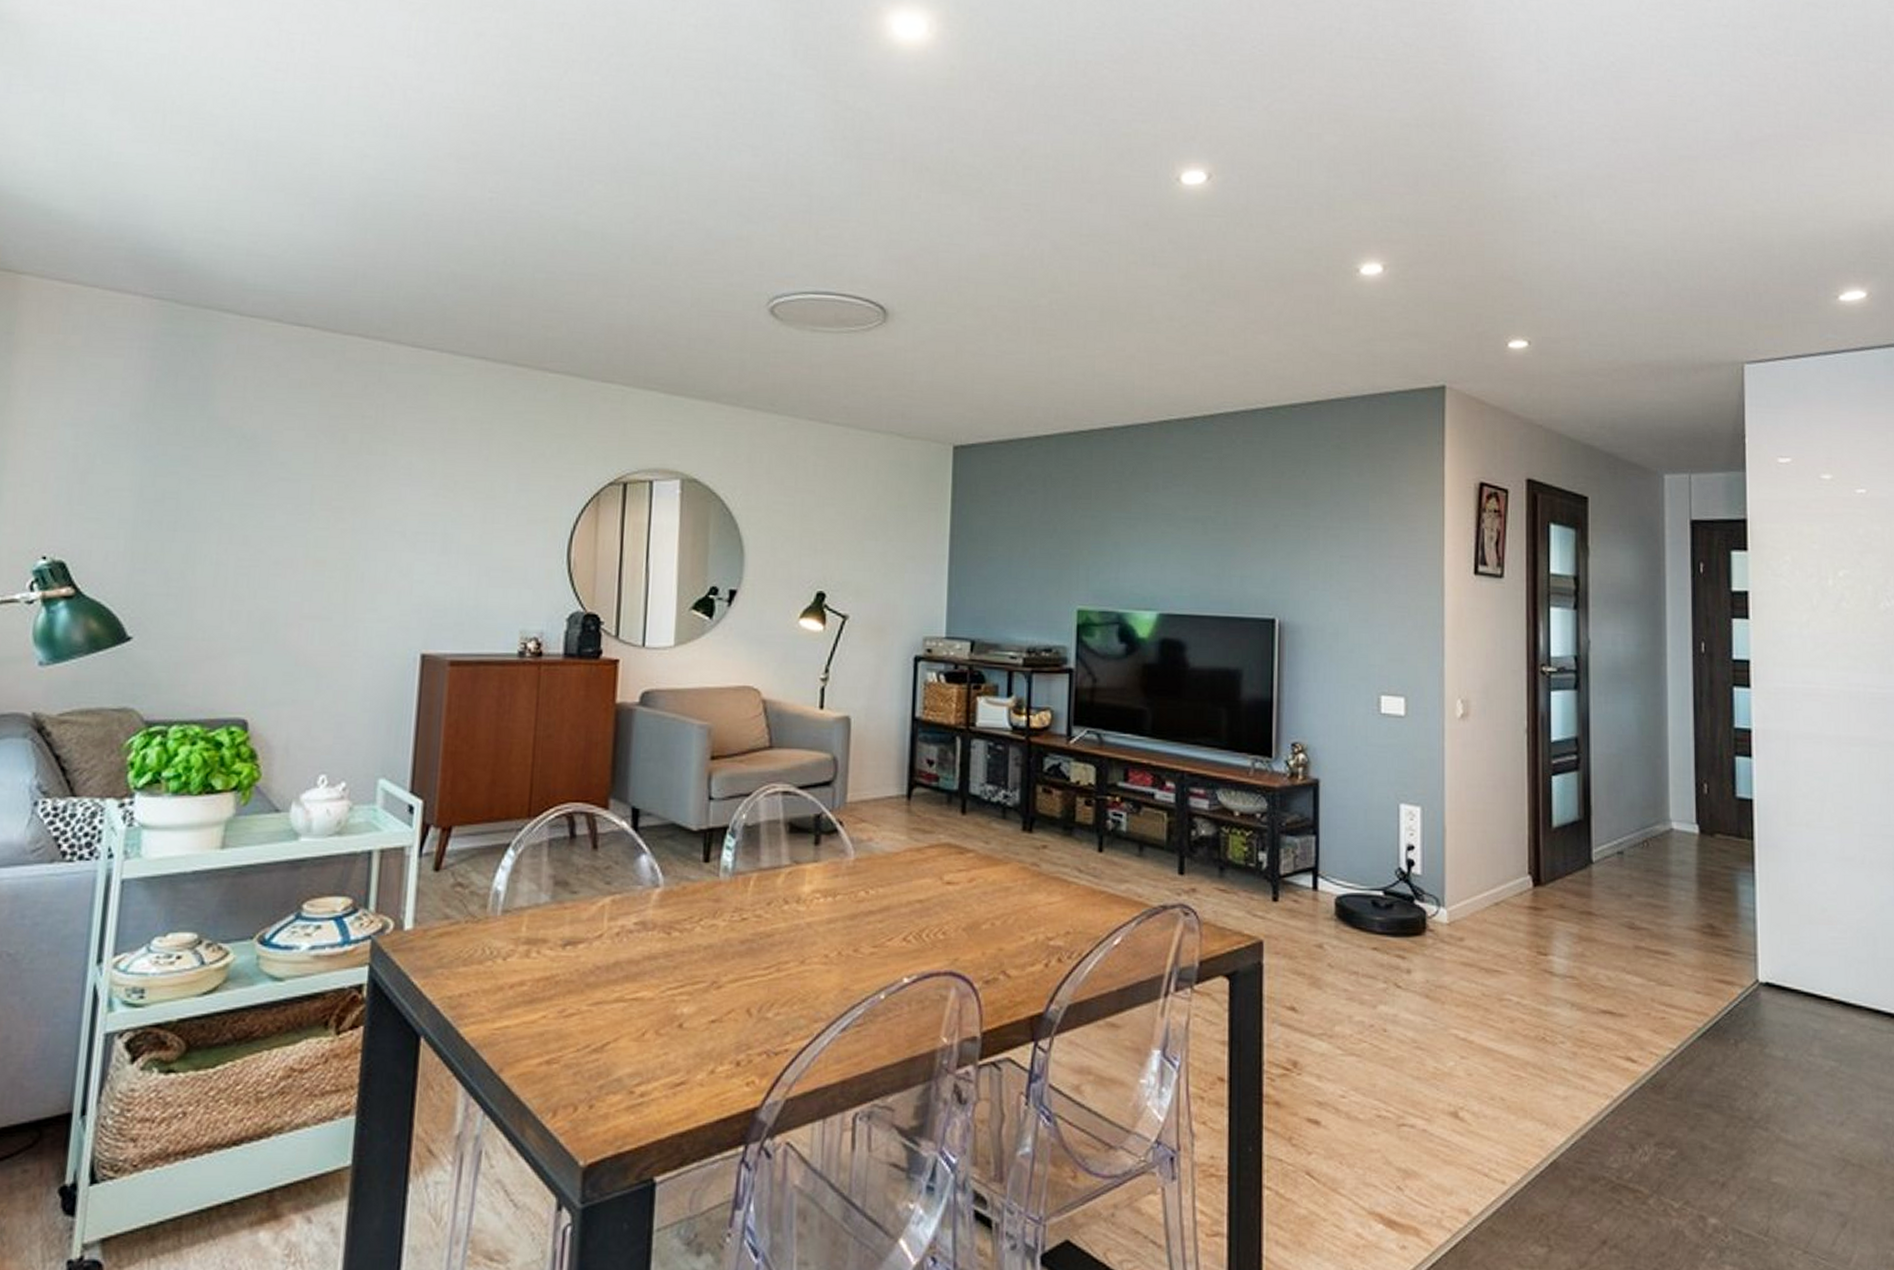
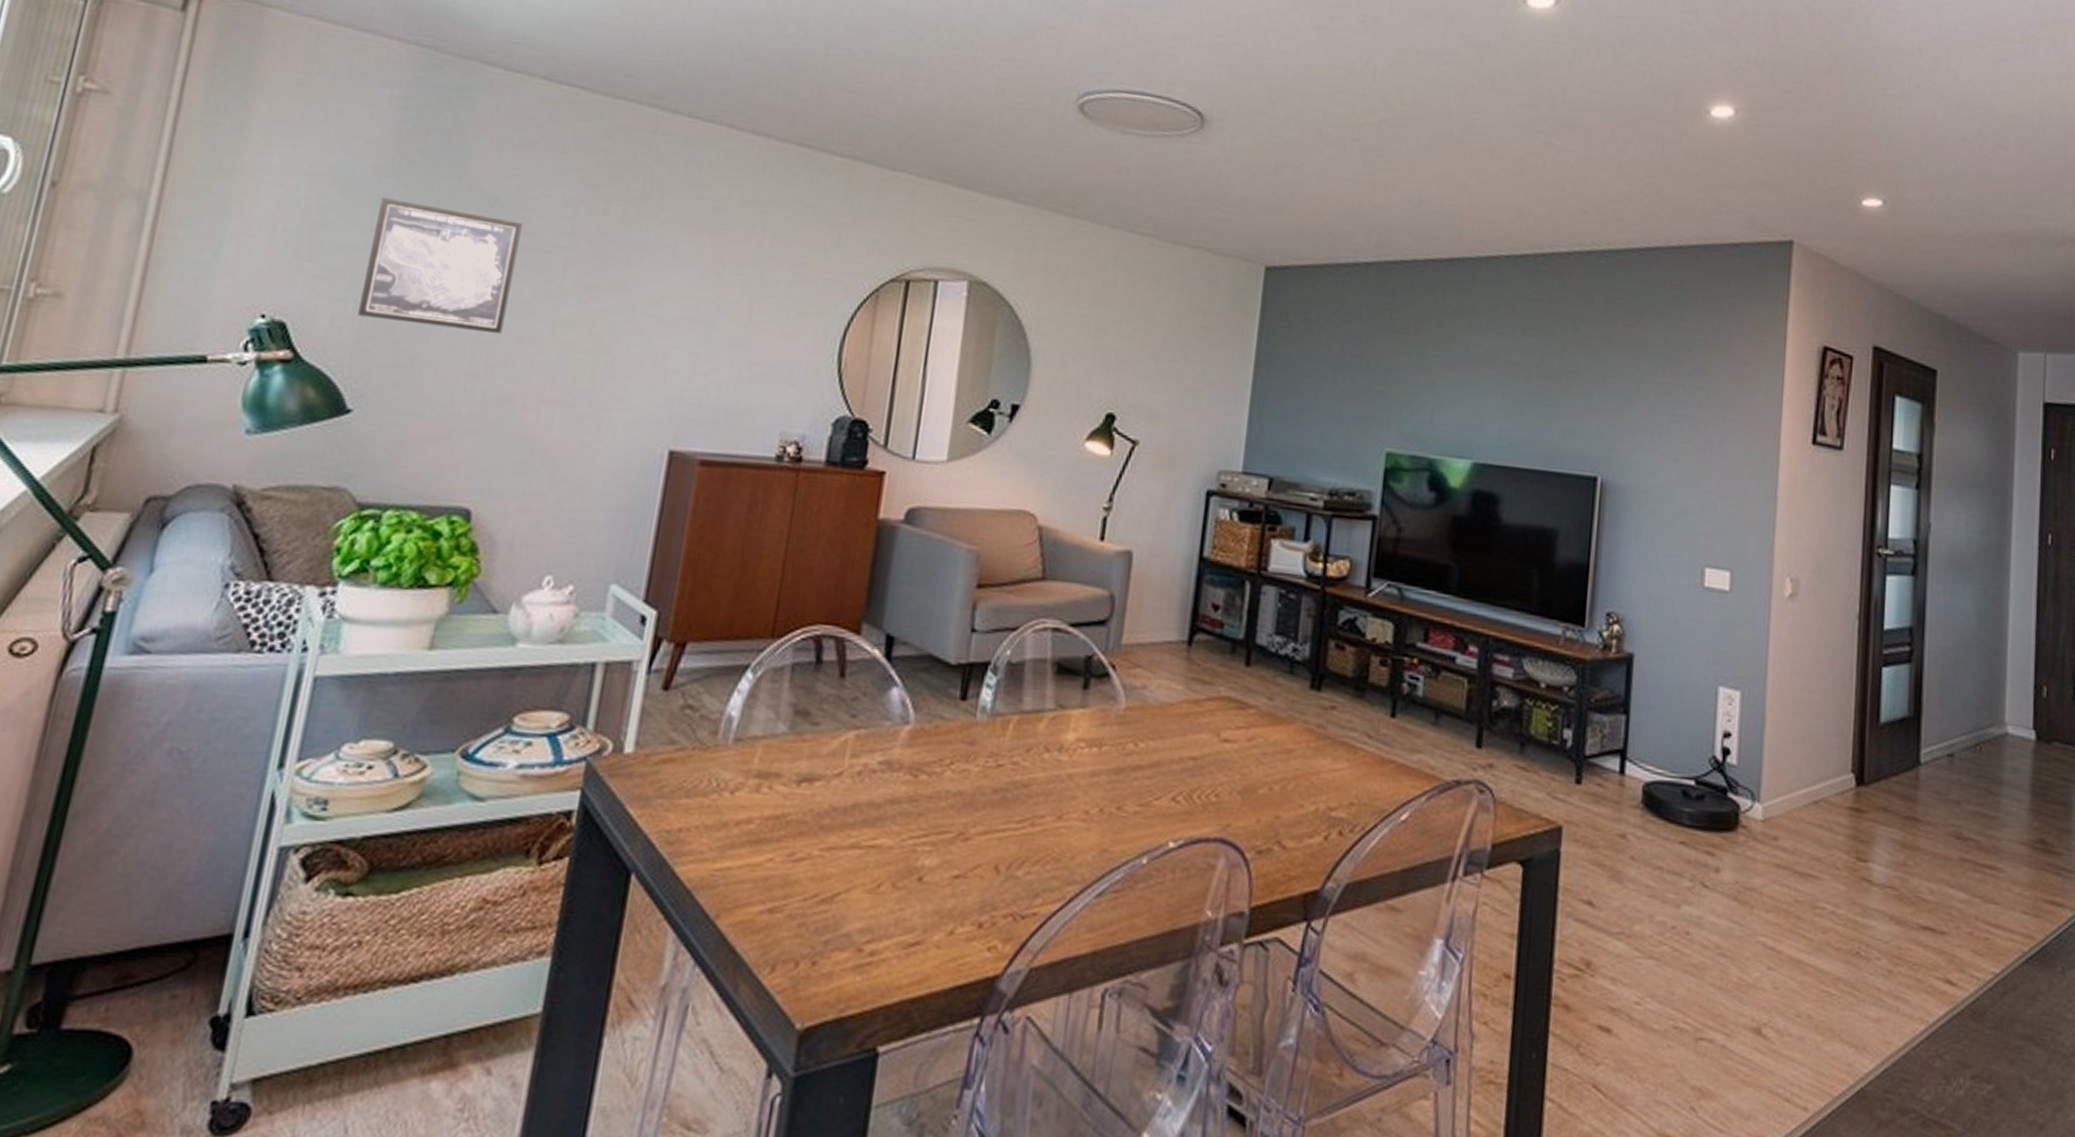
wall art: none [129,442,270,558] -> present [357,198,523,333]

